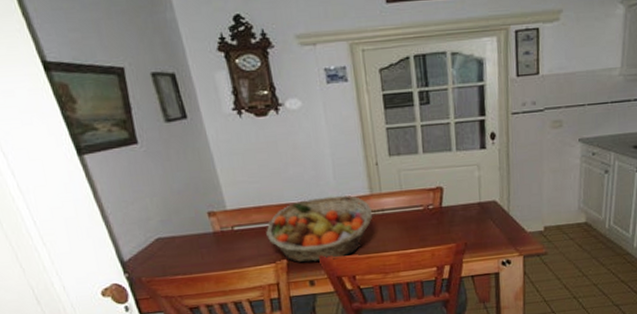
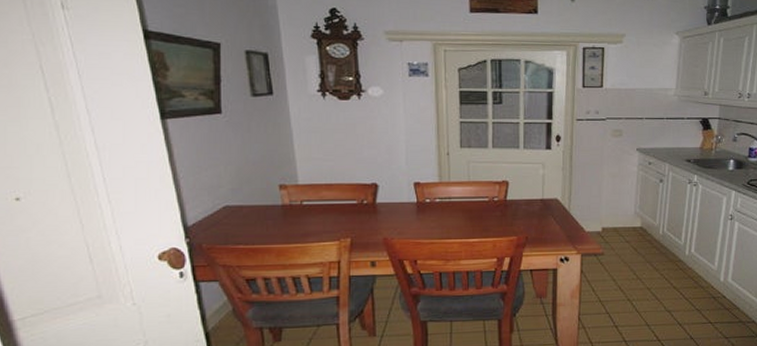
fruit basket: present [266,195,373,263] -> none [334,180,440,243]

